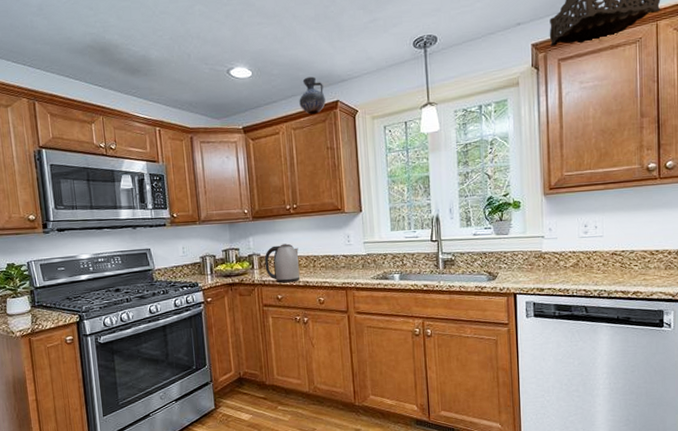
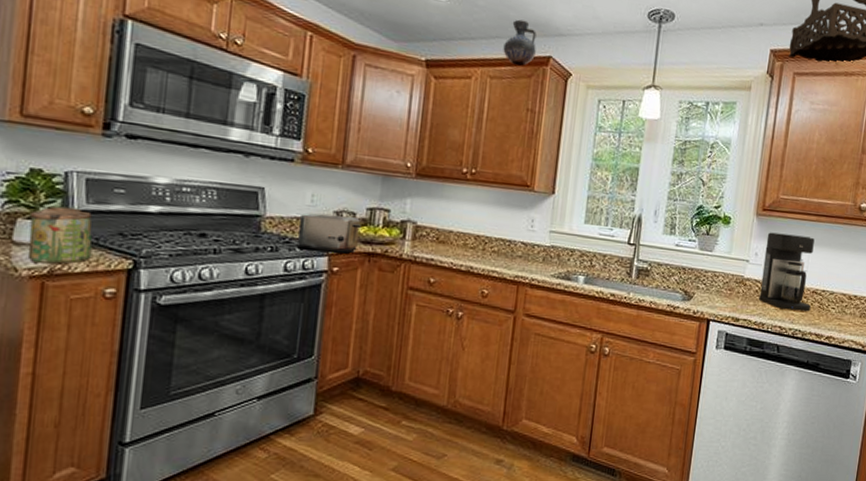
canister: none [13,285,54,327] -> present [27,206,93,265]
toaster: none [177,259,221,290] -> present [297,213,361,254]
kettle: present [264,243,301,284] -> none [420,214,468,266]
coffee maker: none [558,204,612,275] -> present [759,232,815,312]

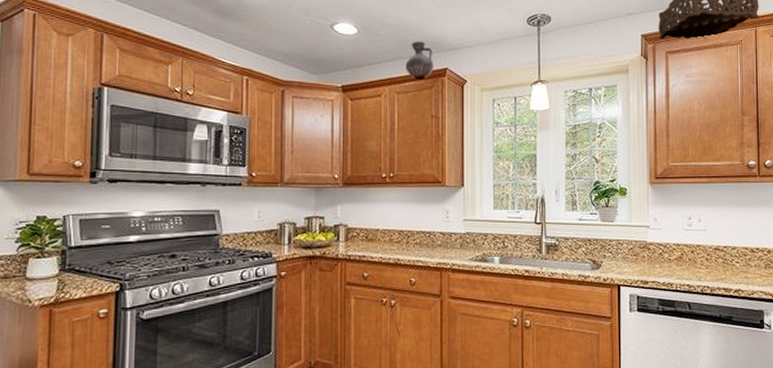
canister: present [27,206,93,265] -> none [38,245,87,295]
toaster: present [297,213,361,254] -> none [249,227,301,261]
coffee maker: present [759,232,815,312] -> none [663,198,715,268]

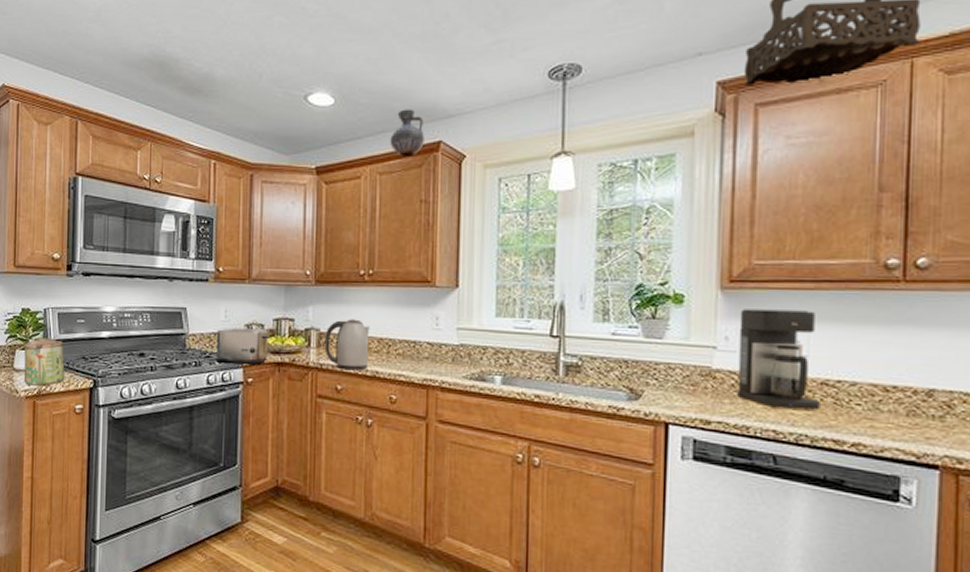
canister: none [38,245,87,295] -> present [23,337,65,387]
toaster: none [249,227,301,261] -> present [216,328,269,365]
kettle: none [352,215,391,259] -> present [324,319,370,371]
coffee maker: none [663,198,715,268] -> present [737,309,820,410]

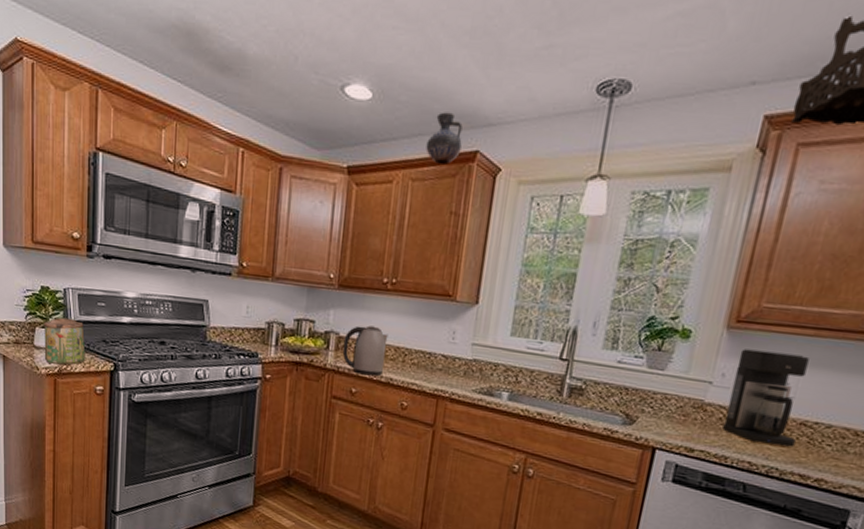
toaster: present [216,328,269,365] -> none [236,323,290,362]

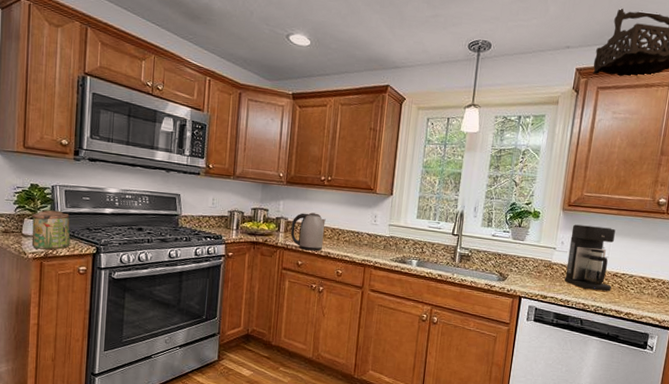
ceramic jug: present [426,112,463,165] -> none [351,57,377,94]

